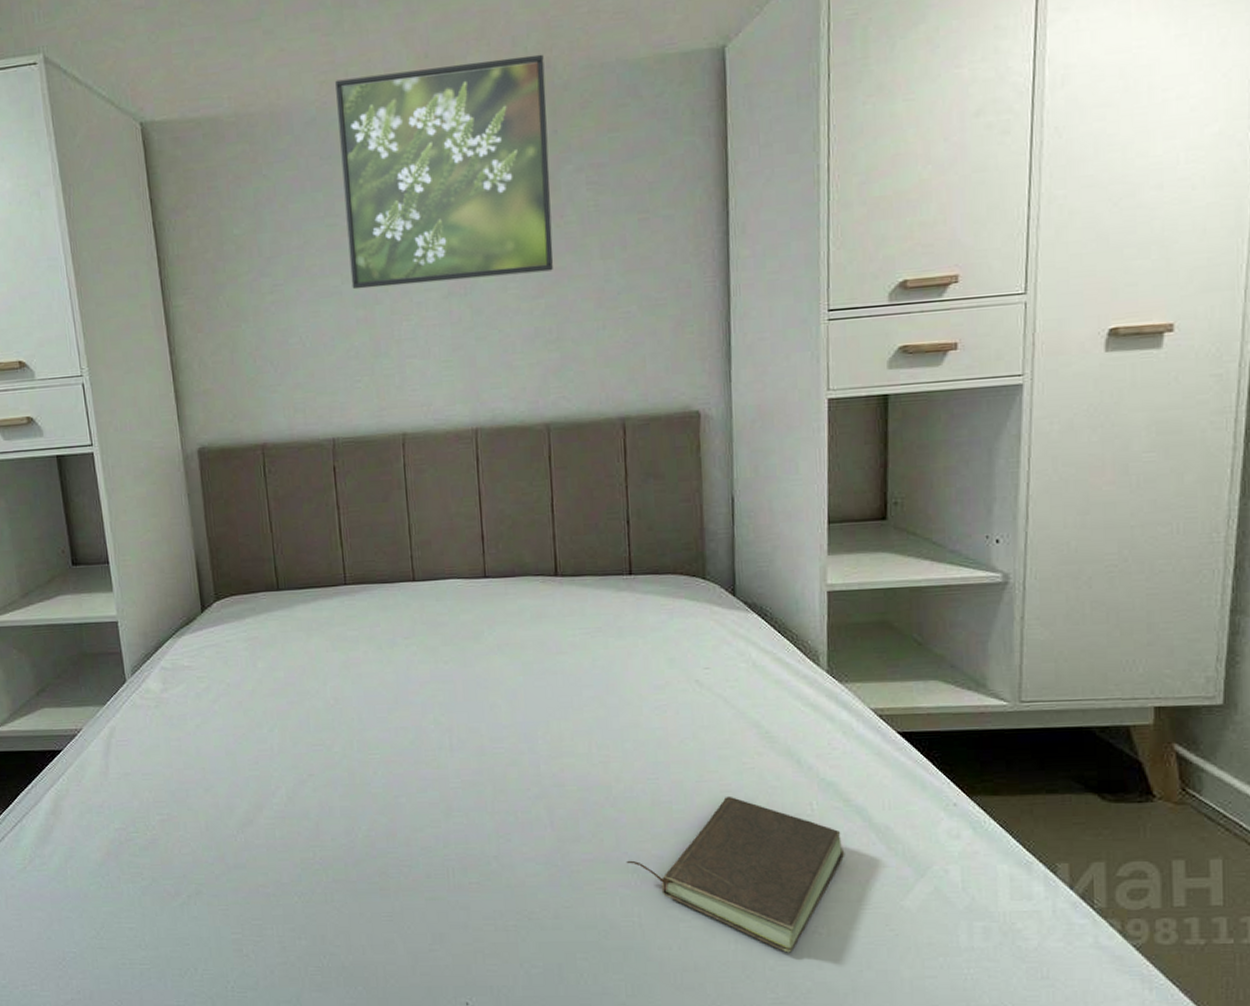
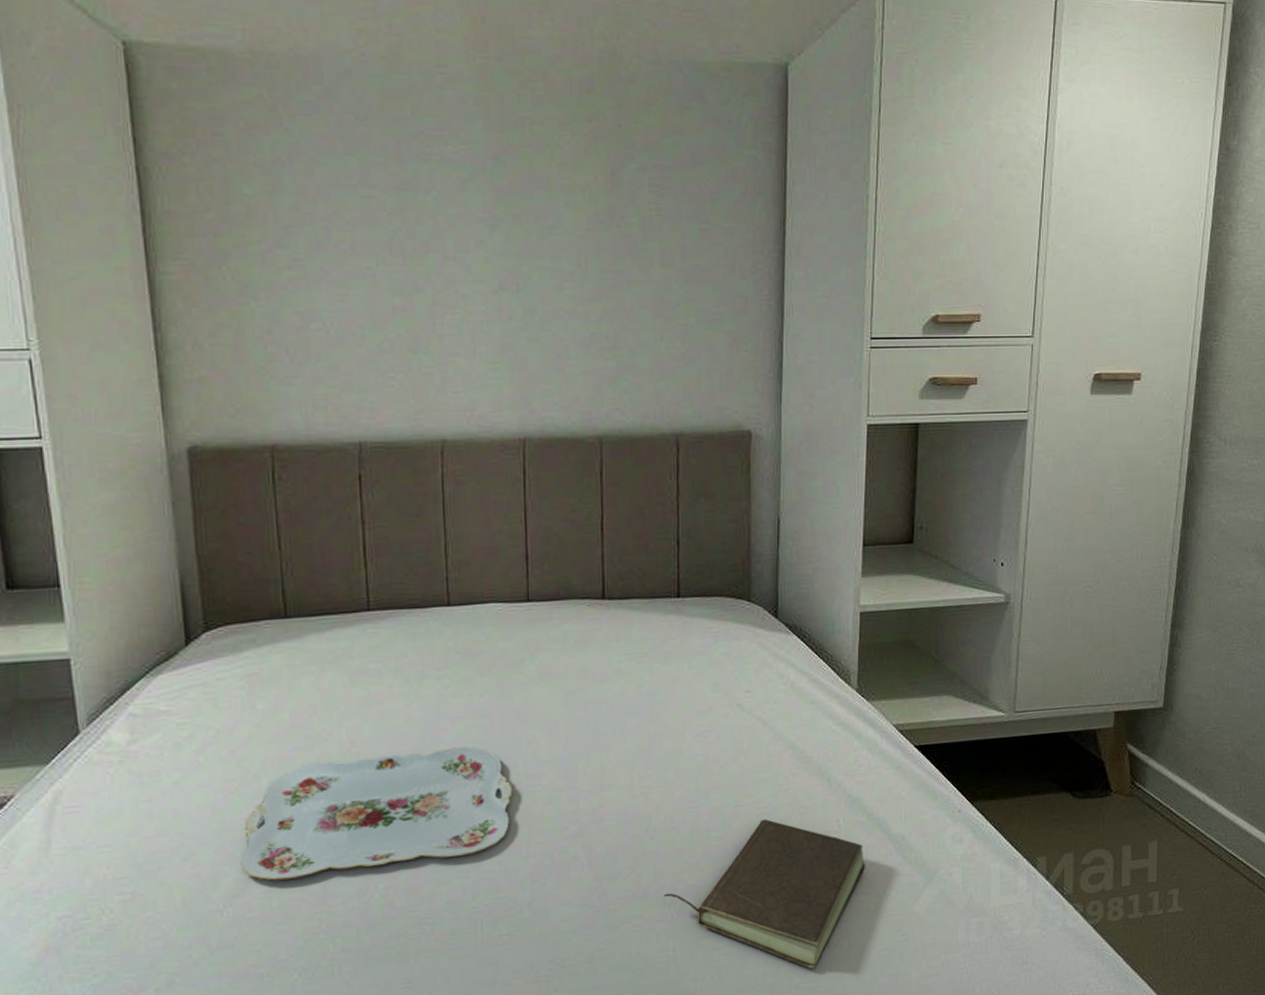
serving tray: none [249,708,477,815] -> present [240,746,513,881]
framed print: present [335,54,554,290] -> none [376,30,613,274]

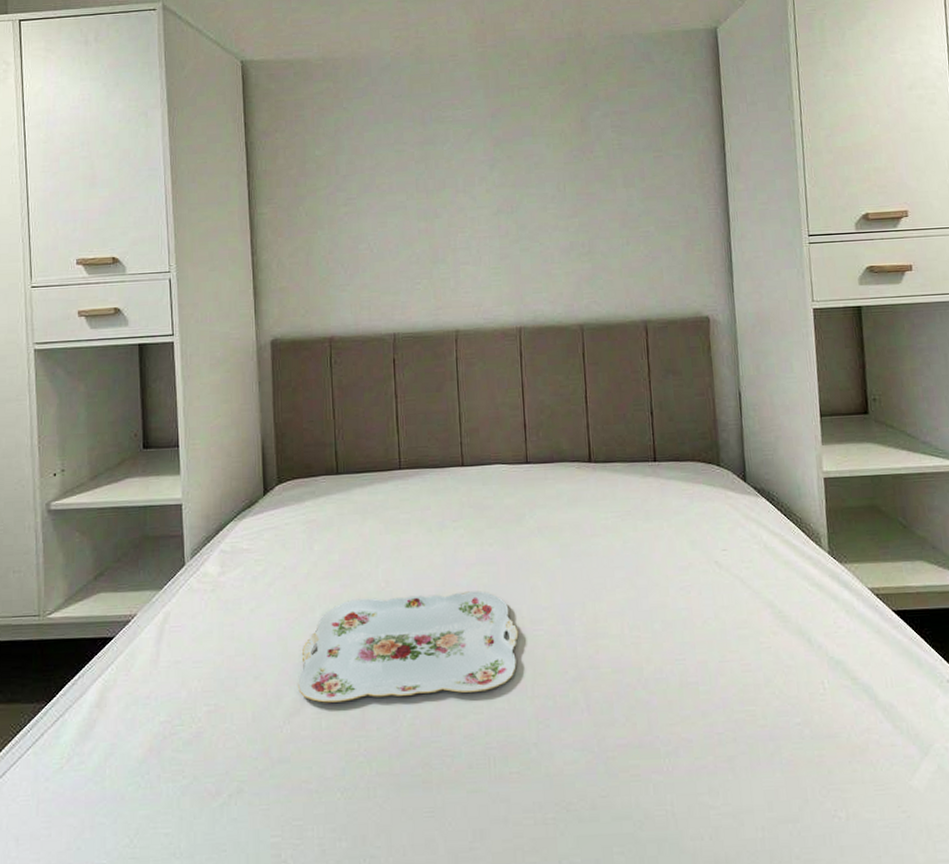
book: present [663,818,866,969] -> none [658,675,857,840]

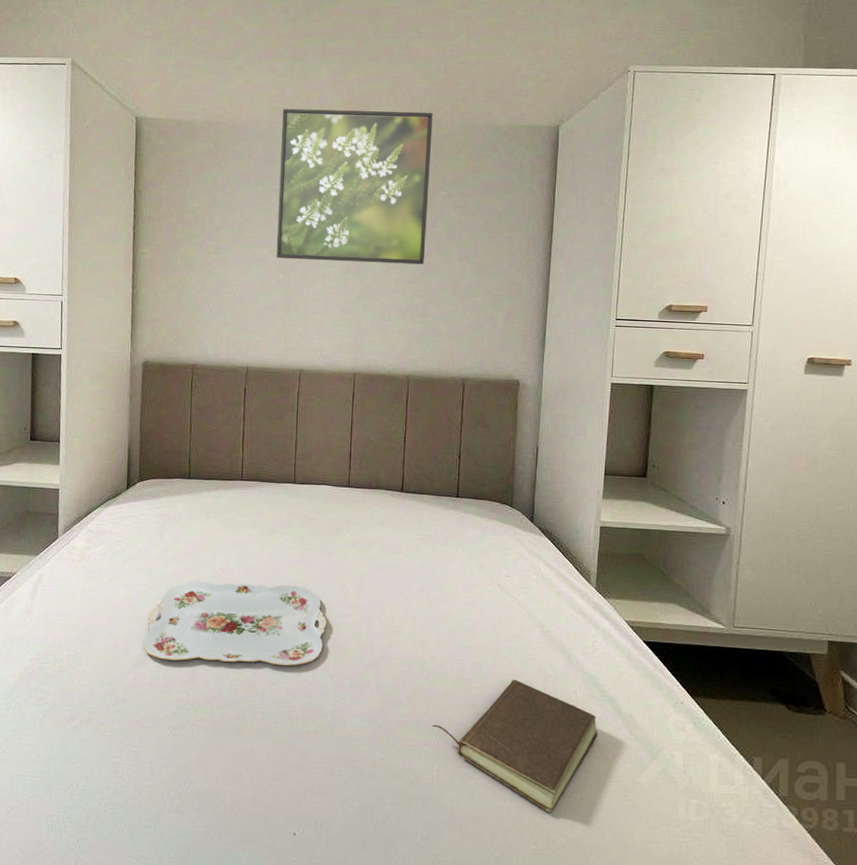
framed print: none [408,25,585,205] -> present [276,108,433,265]
book: none [658,675,857,840] -> present [432,679,598,812]

